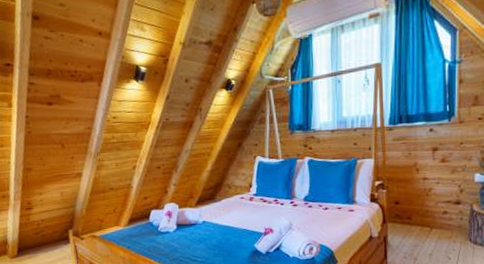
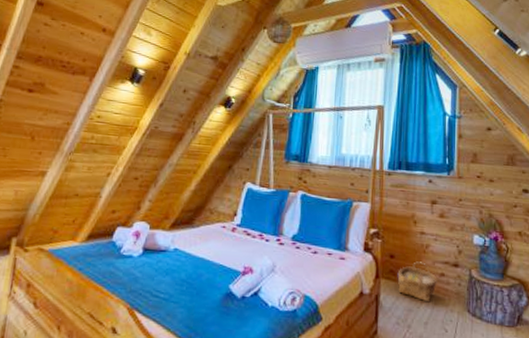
woven basket: none [403,204,440,238] -> present [397,261,437,302]

